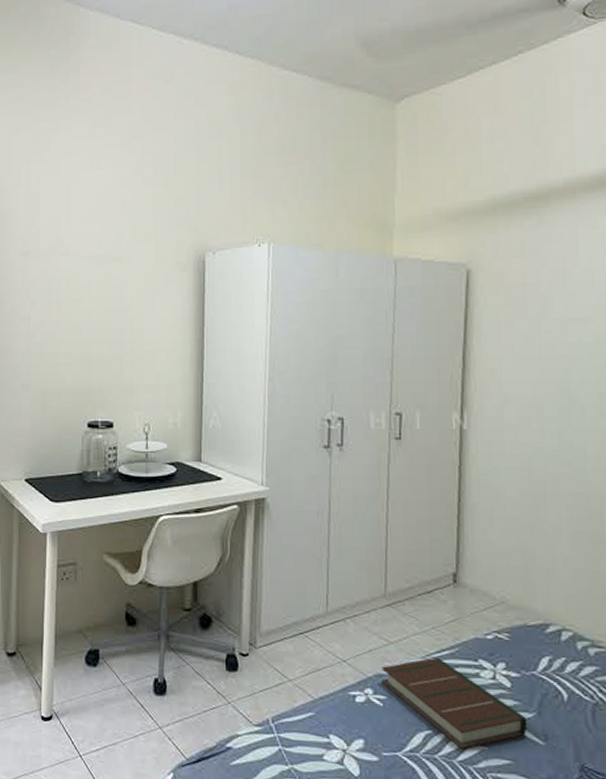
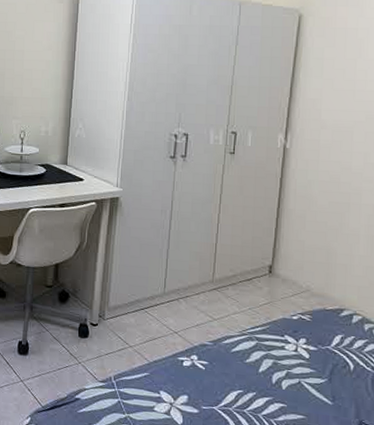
book: present [381,657,528,749] -> none [204,332,320,406]

